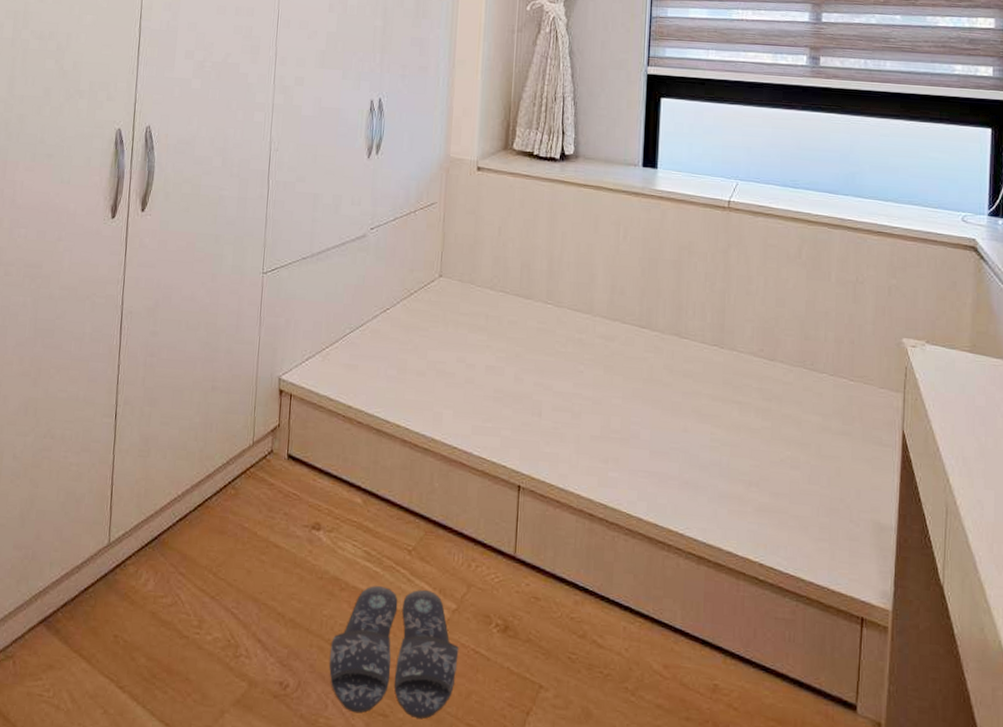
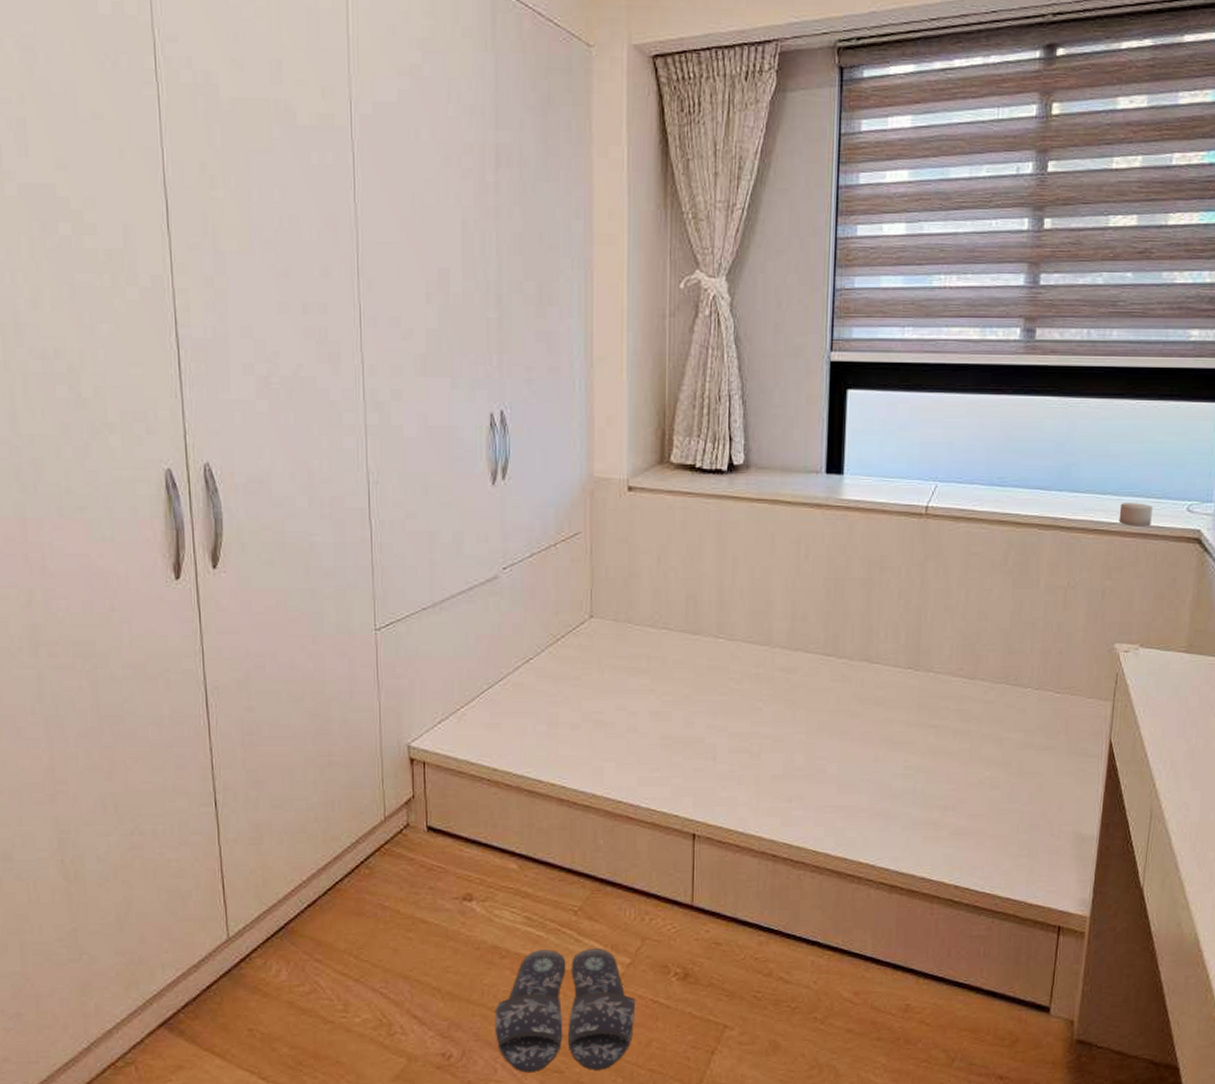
candle: none [900,210,930,233] -> present [1118,503,1153,527]

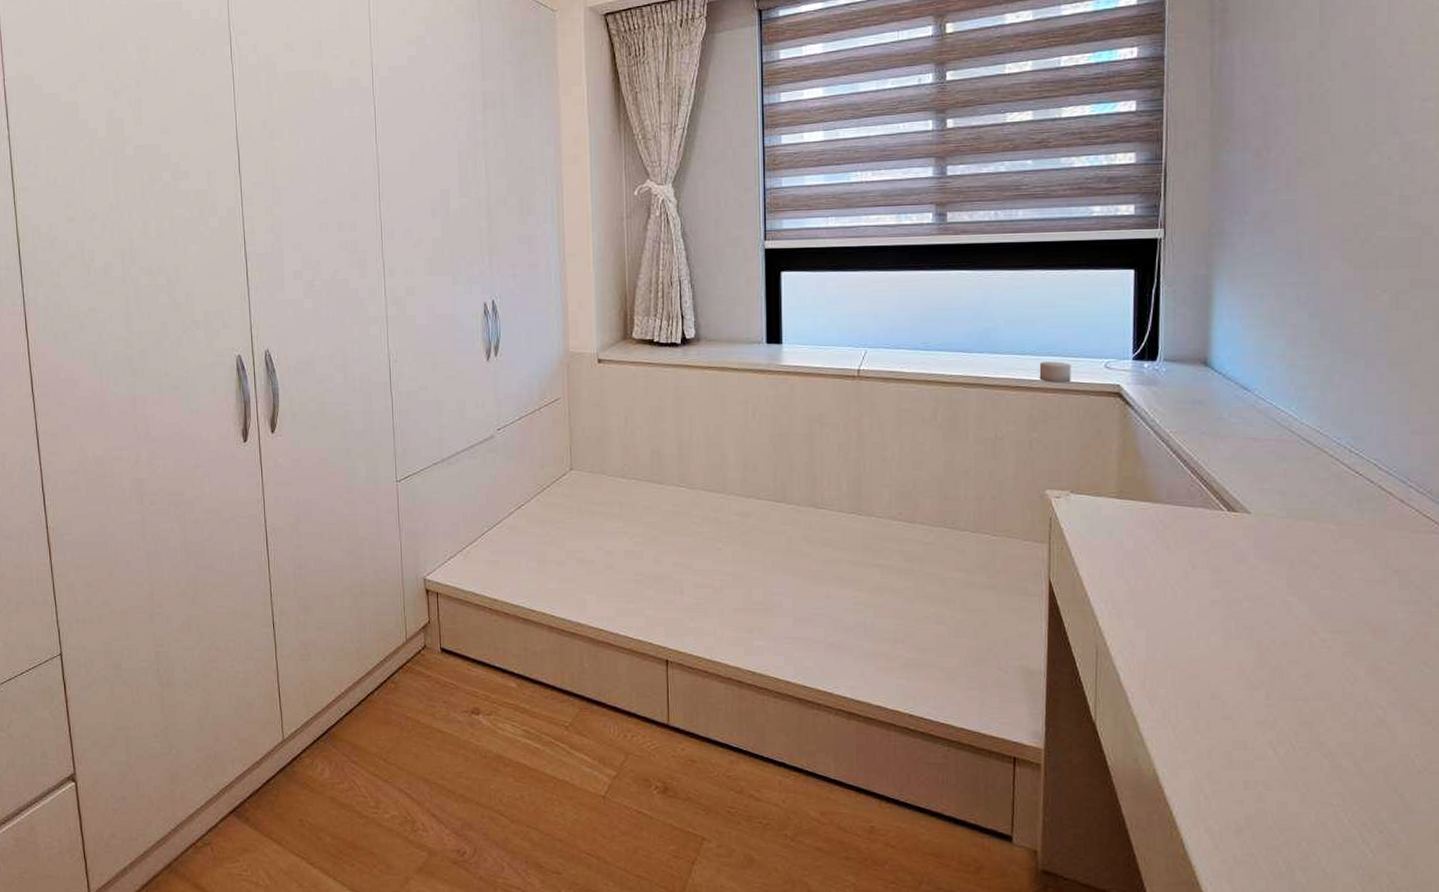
slippers: present [494,949,636,1073] -> none [500,760,622,873]

